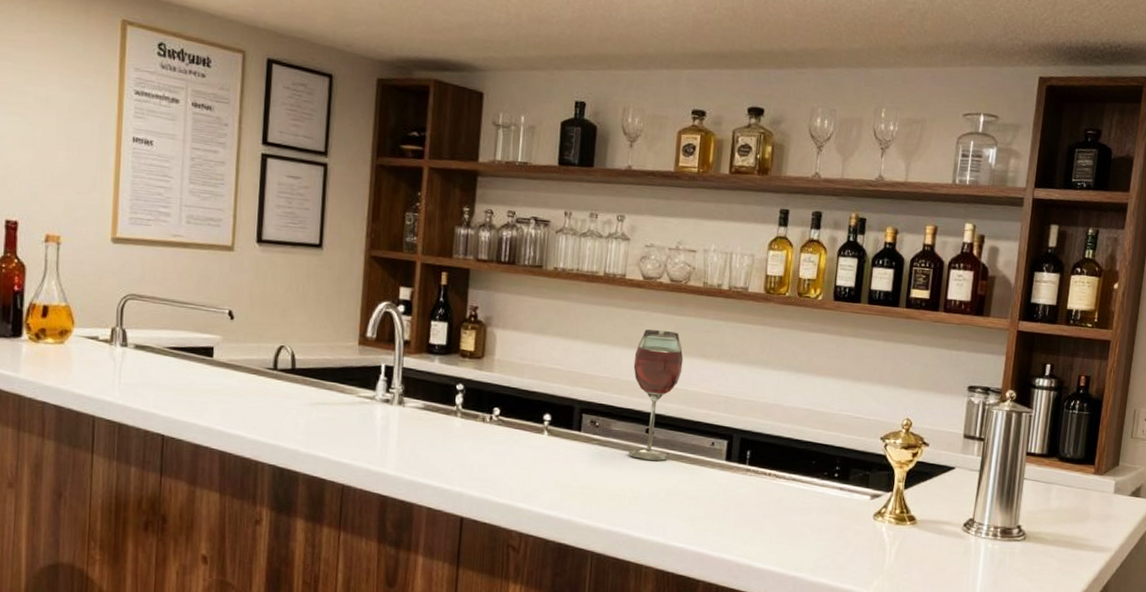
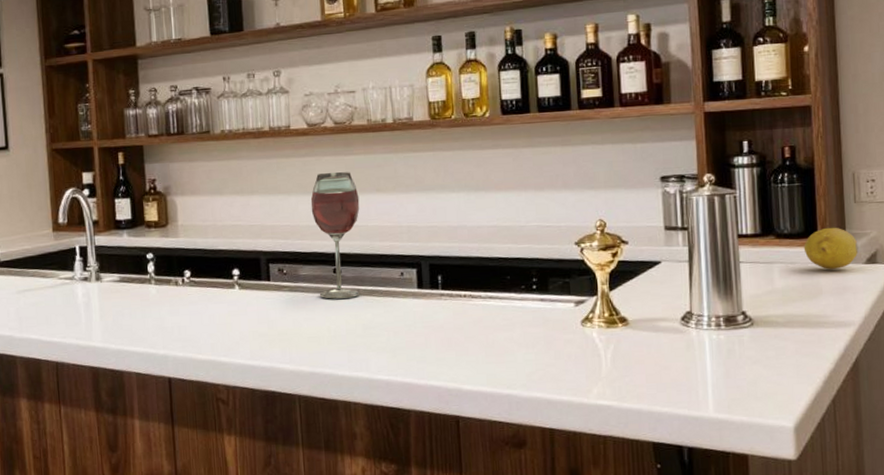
lemon: none [1081,457,1128,498] -> present [803,227,859,270]

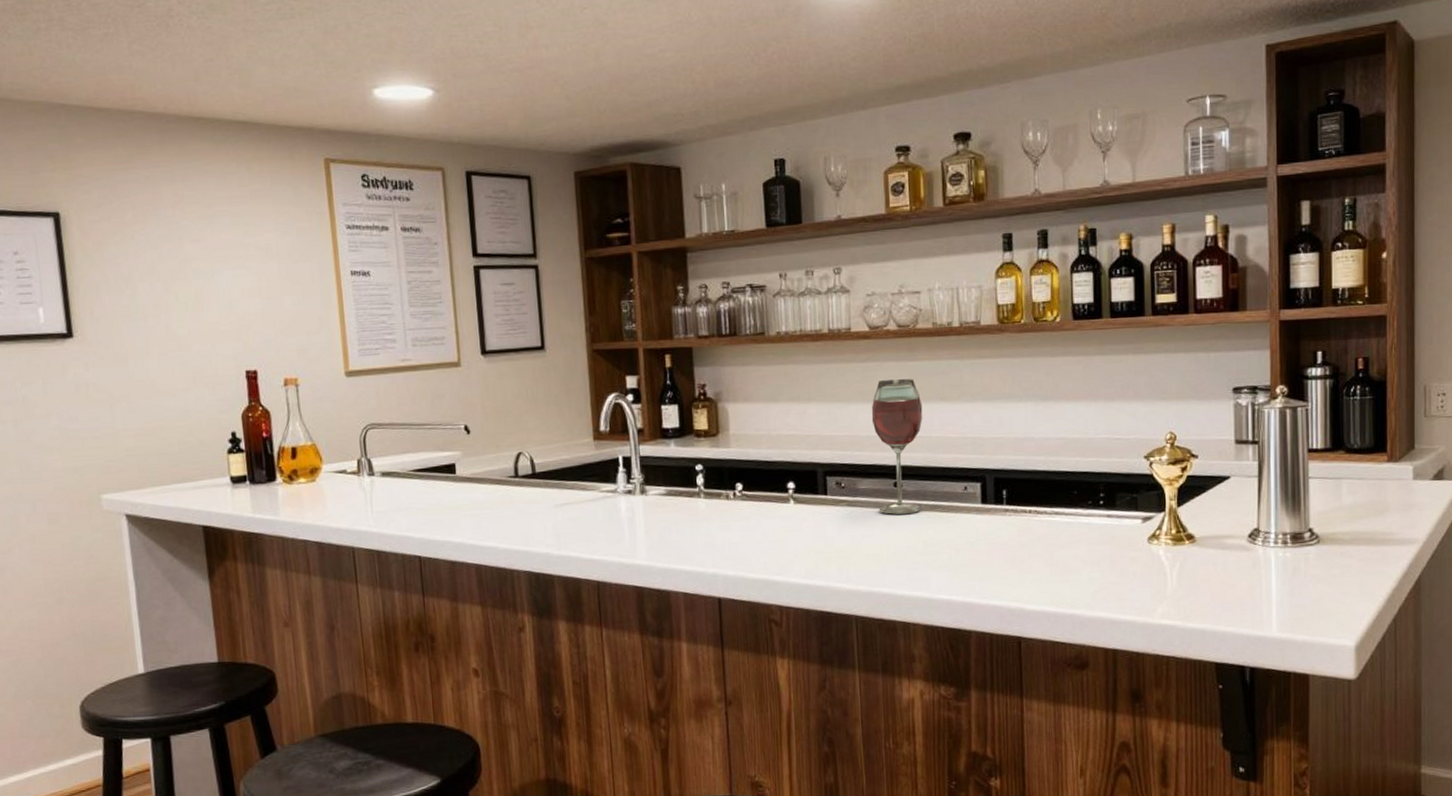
lemon: present [803,227,859,270] -> none [1372,442,1426,486]

